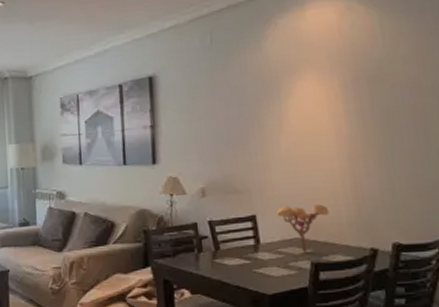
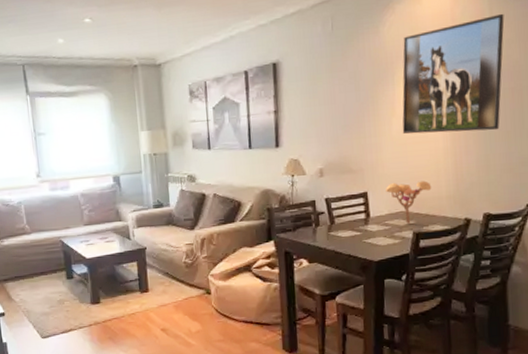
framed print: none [287,28,403,153] -> present [402,13,505,134]

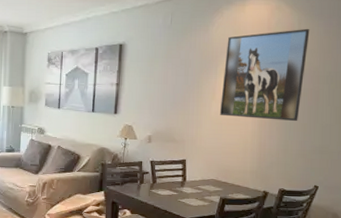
flower: present [386,180,432,224] -> none [201,155,239,190]

